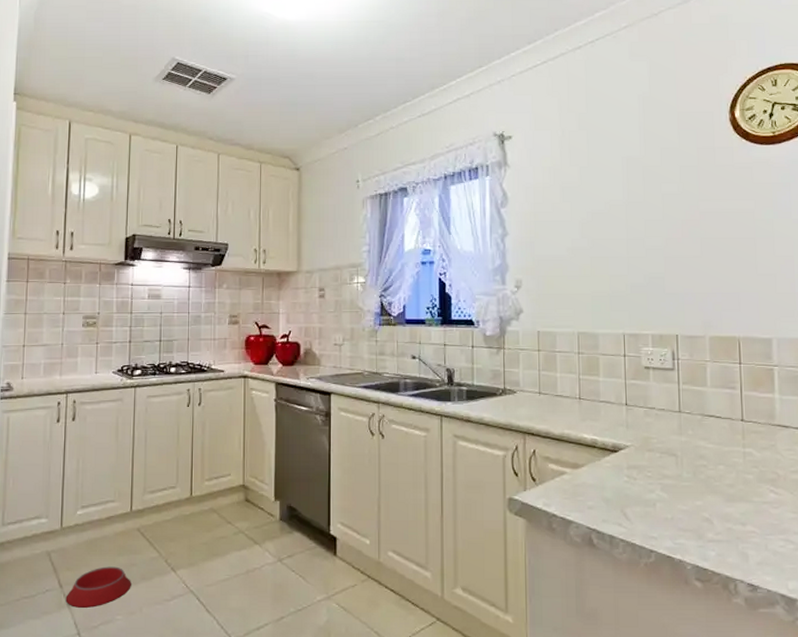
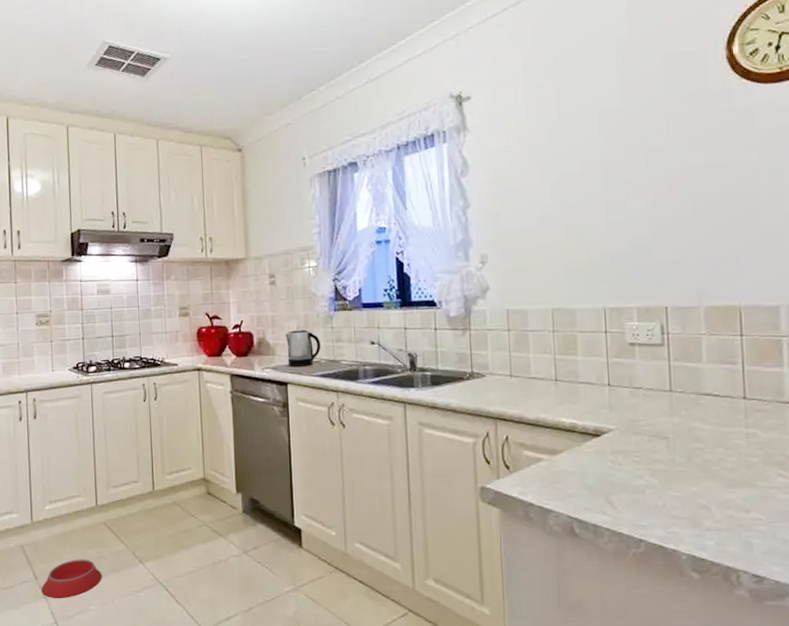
kettle: none [331,341,364,378] -> present [285,329,321,368]

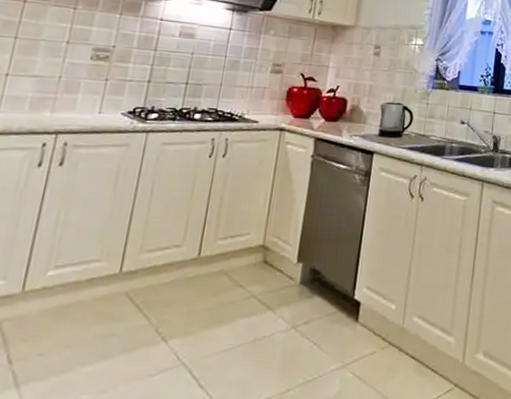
pet bowl: present [41,559,102,598] -> none [13,337,108,387]

